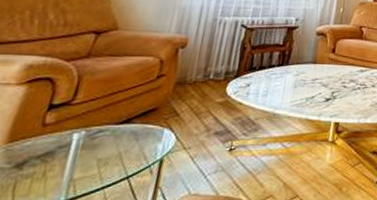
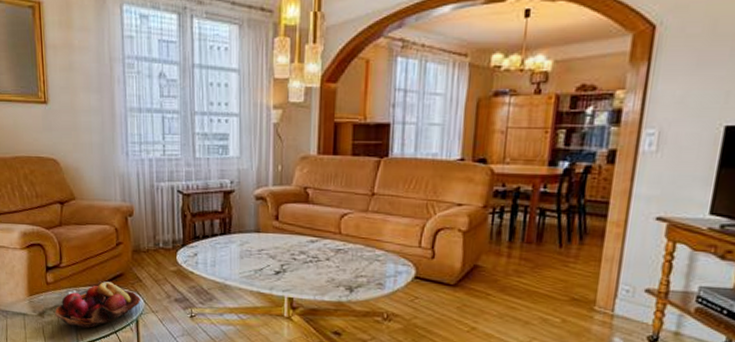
fruit basket: none [42,118,173,178] -> present [55,281,141,329]

